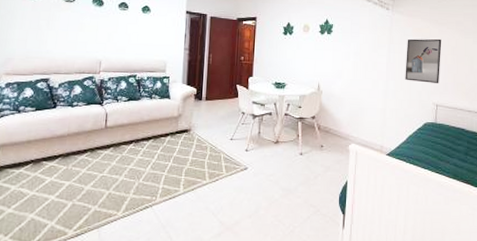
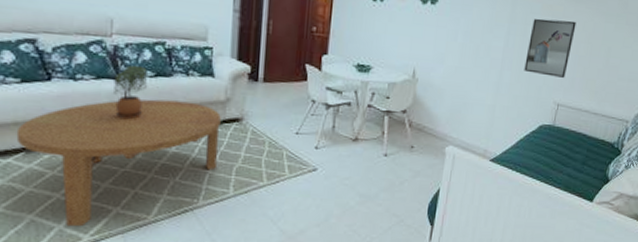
coffee table: none [28,118,174,224] -> present [16,99,221,227]
potted plant: none [98,93,123,134] -> present [114,64,148,119]

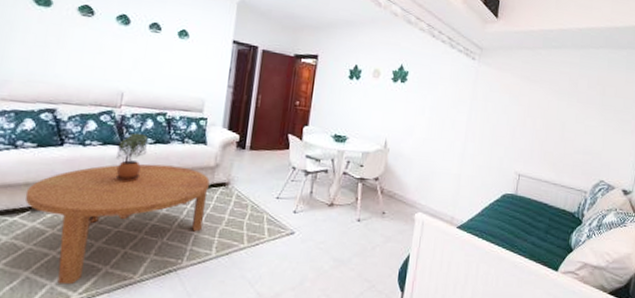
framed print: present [524,18,577,78] -> none [486,96,532,150]

